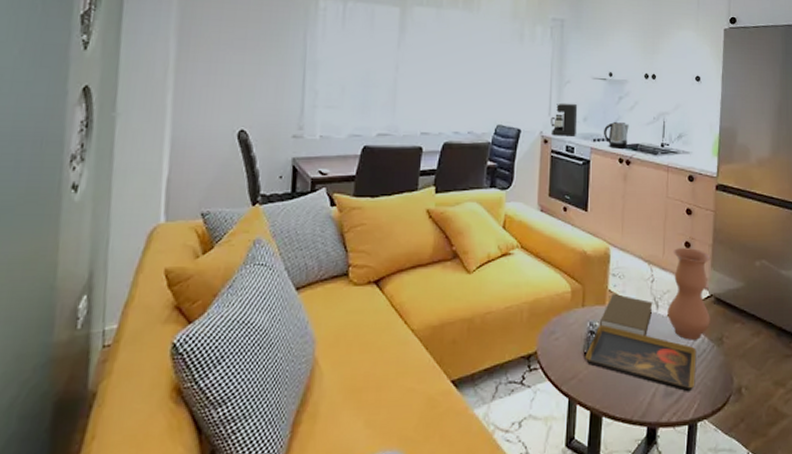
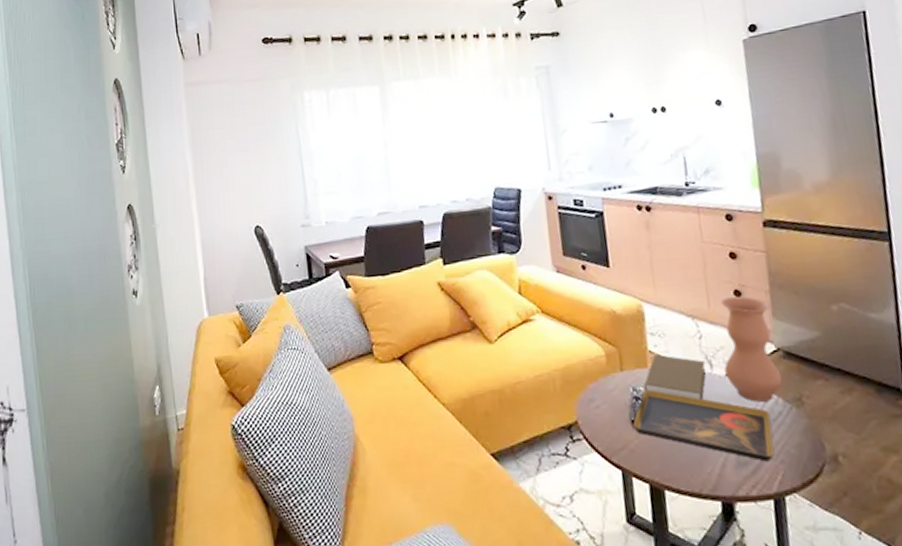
coffee maker: present [551,103,578,136] -> none [551,153,583,191]
kettle: present [604,121,629,149] -> none [614,164,645,196]

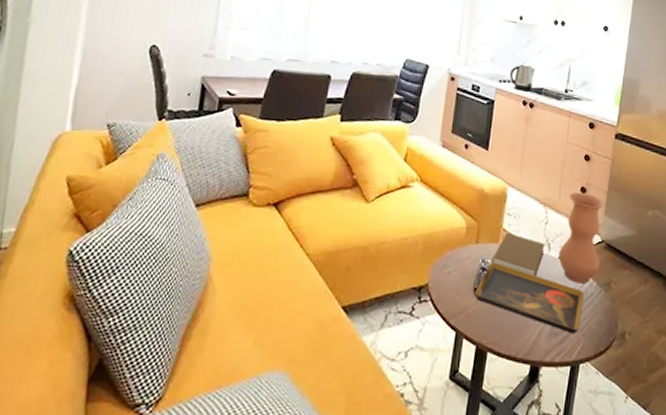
kettle: none [614,164,645,196] -> present [510,64,535,92]

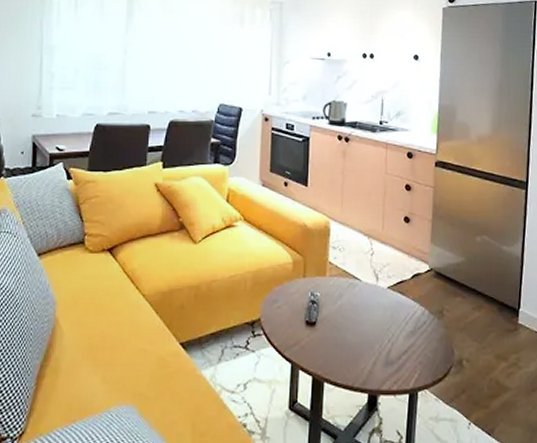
decorative tray: present [474,262,584,334] -> none [306,294,417,362]
book: present [492,232,545,276] -> none [321,265,373,307]
vase: present [558,191,605,284] -> none [387,222,431,312]

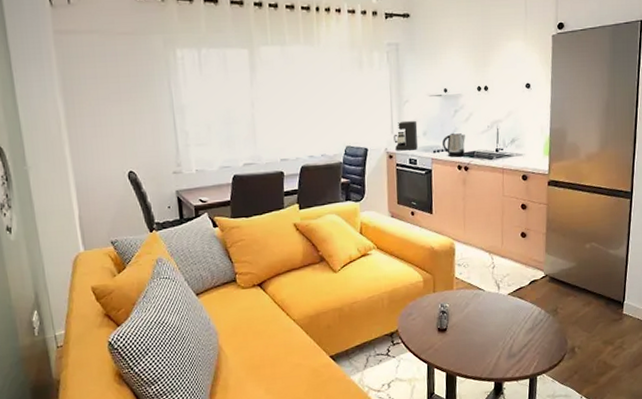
coffee maker: none [271,82,297,114] -> present [394,120,418,151]

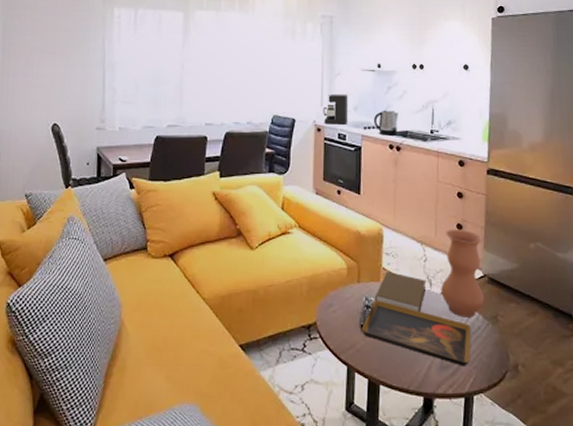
decorative tray: none [438,305,535,354] -> present [361,299,471,367]
book: none [450,279,495,312] -> present [375,270,427,312]
vase: none [508,237,546,313] -> present [441,229,484,317]

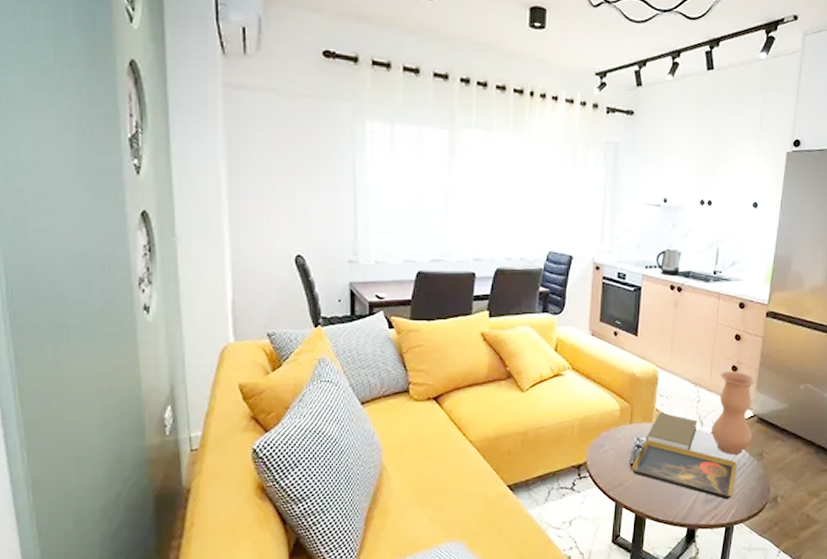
coffee maker: present [323,94,349,125] -> none [603,229,631,263]

